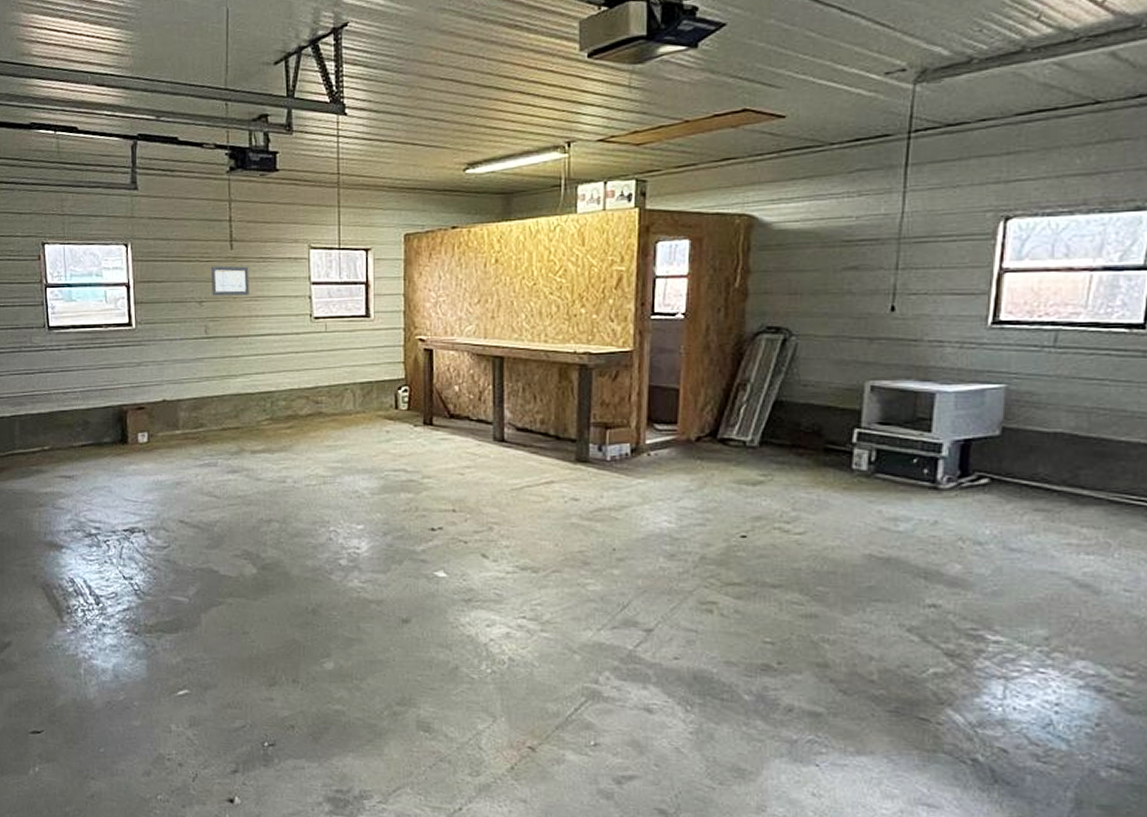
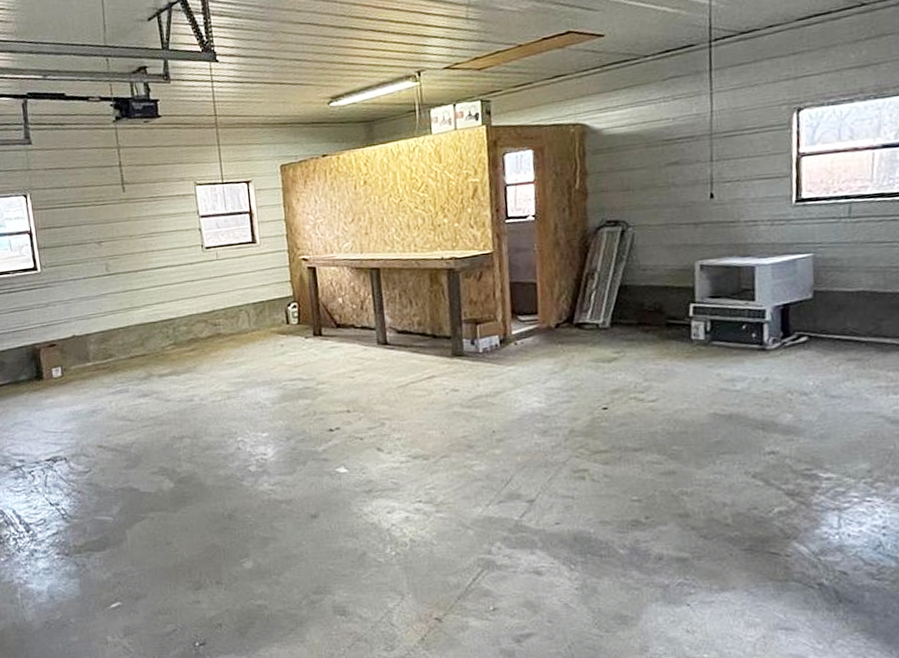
wall art: present [212,266,249,296] -> none [107,206,144,236]

